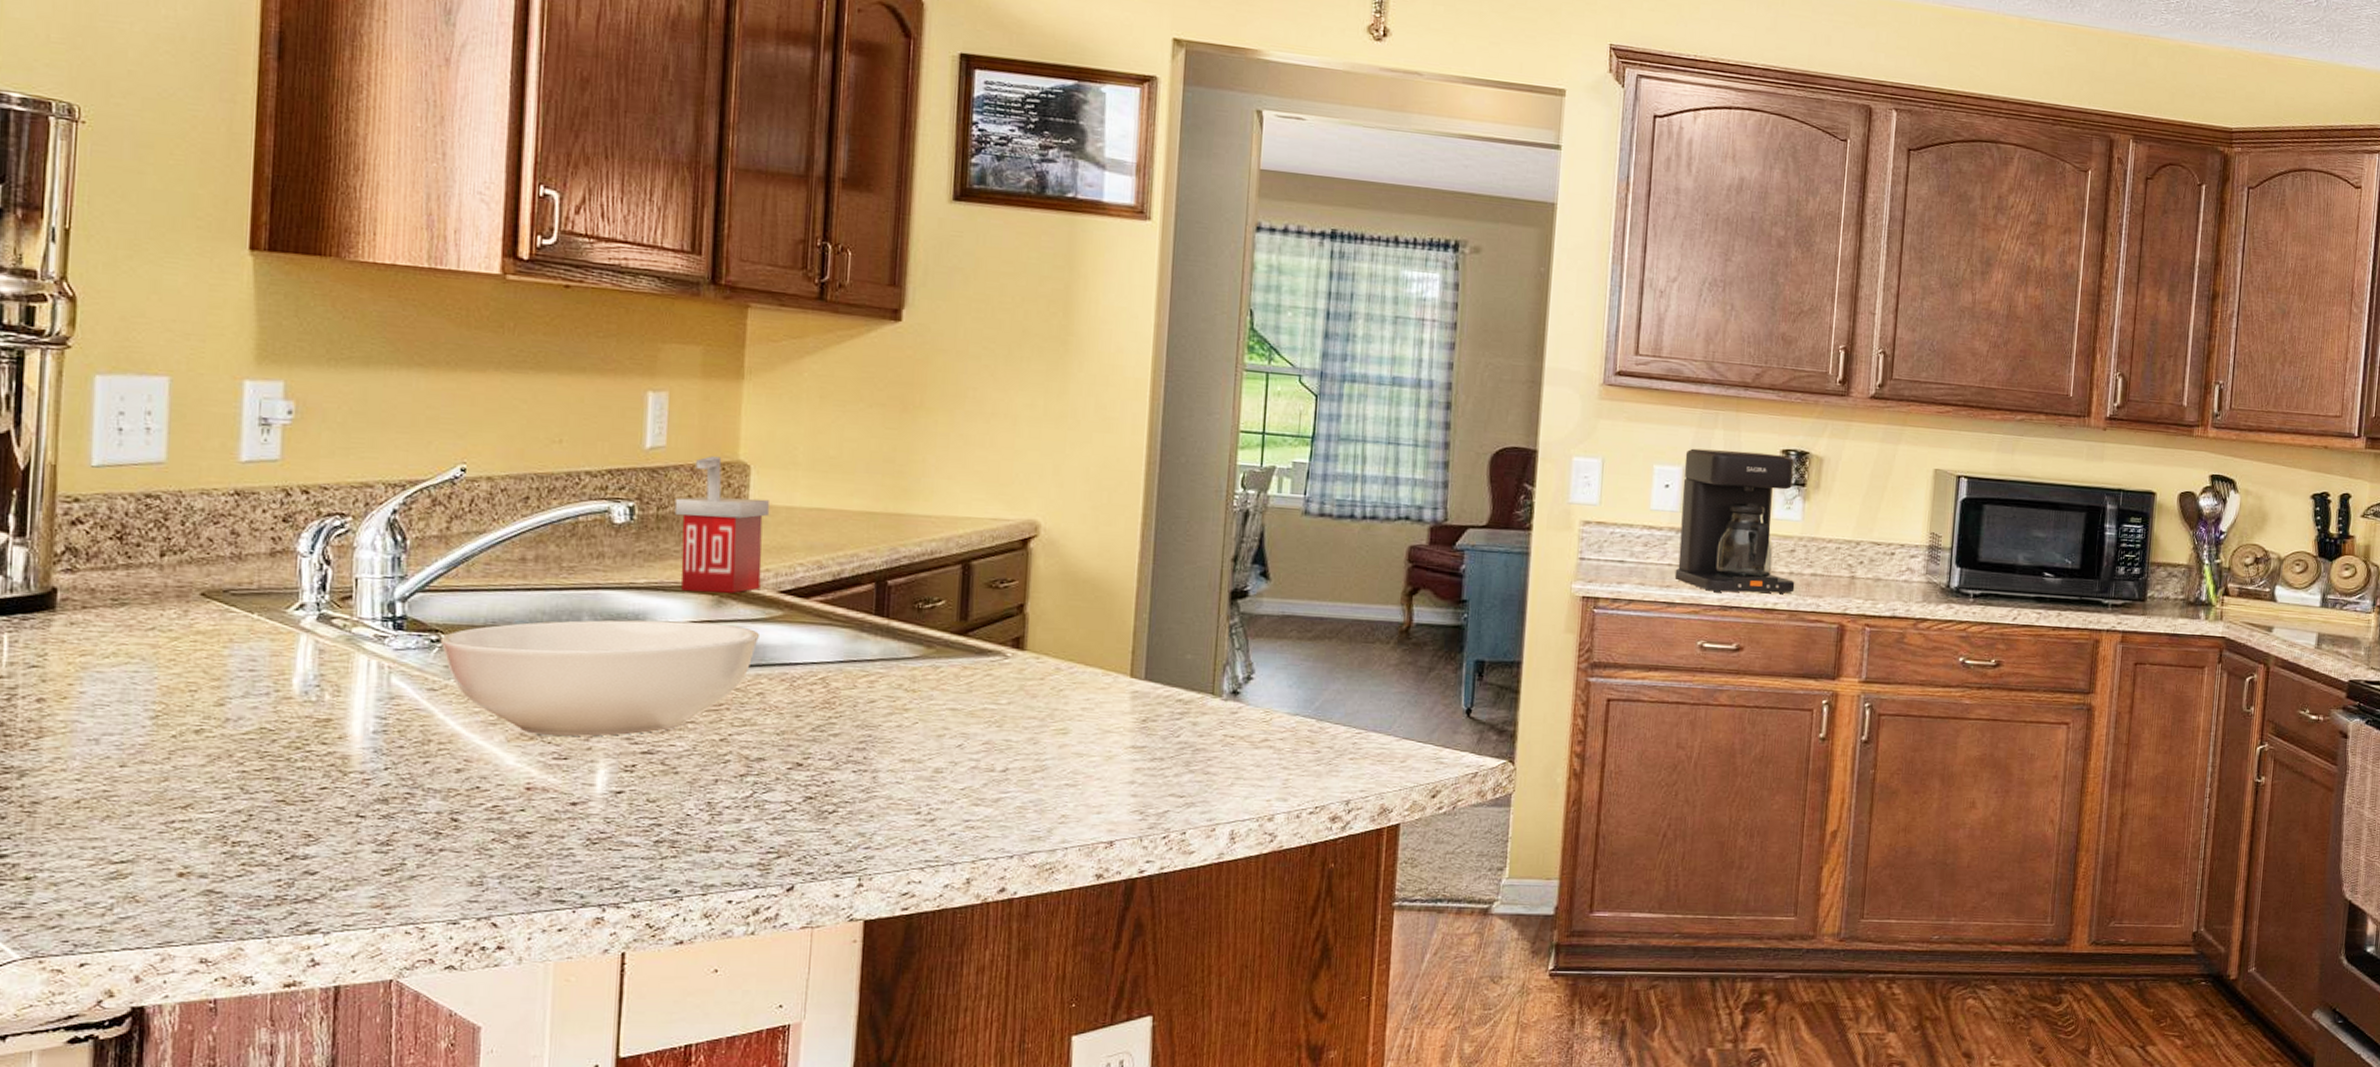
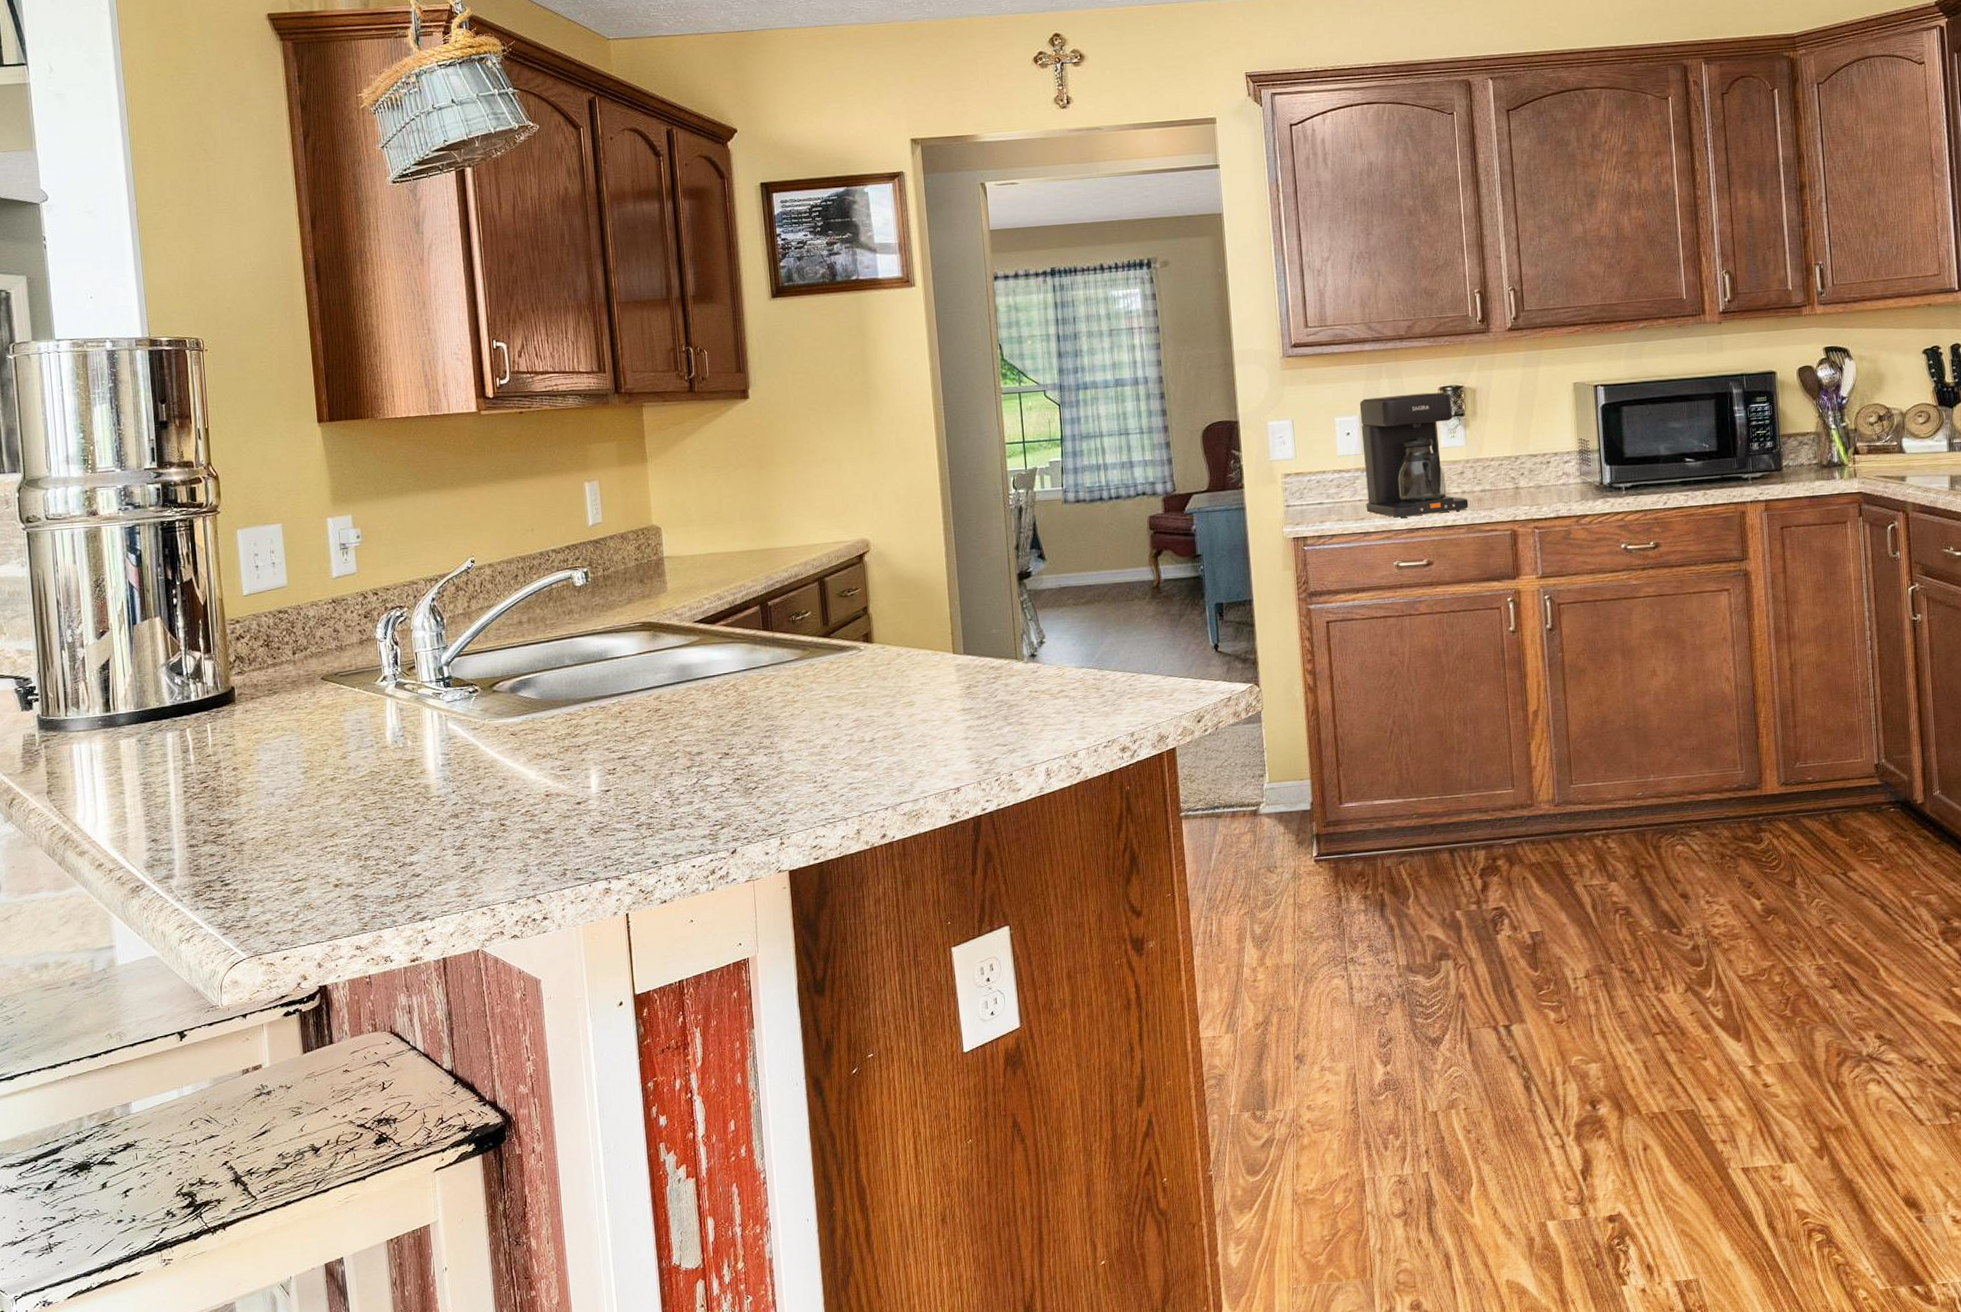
bowl: present [440,620,759,737] -> none [475,652,685,754]
soap dispenser: present [674,456,770,594] -> none [614,524,681,632]

